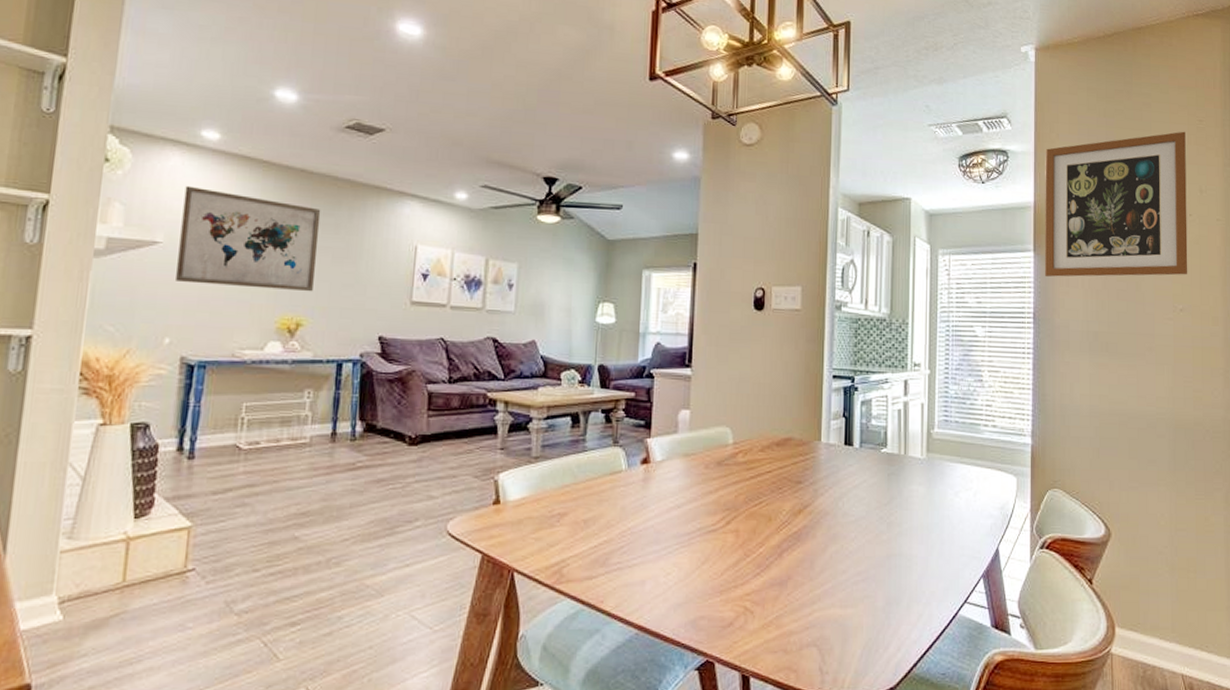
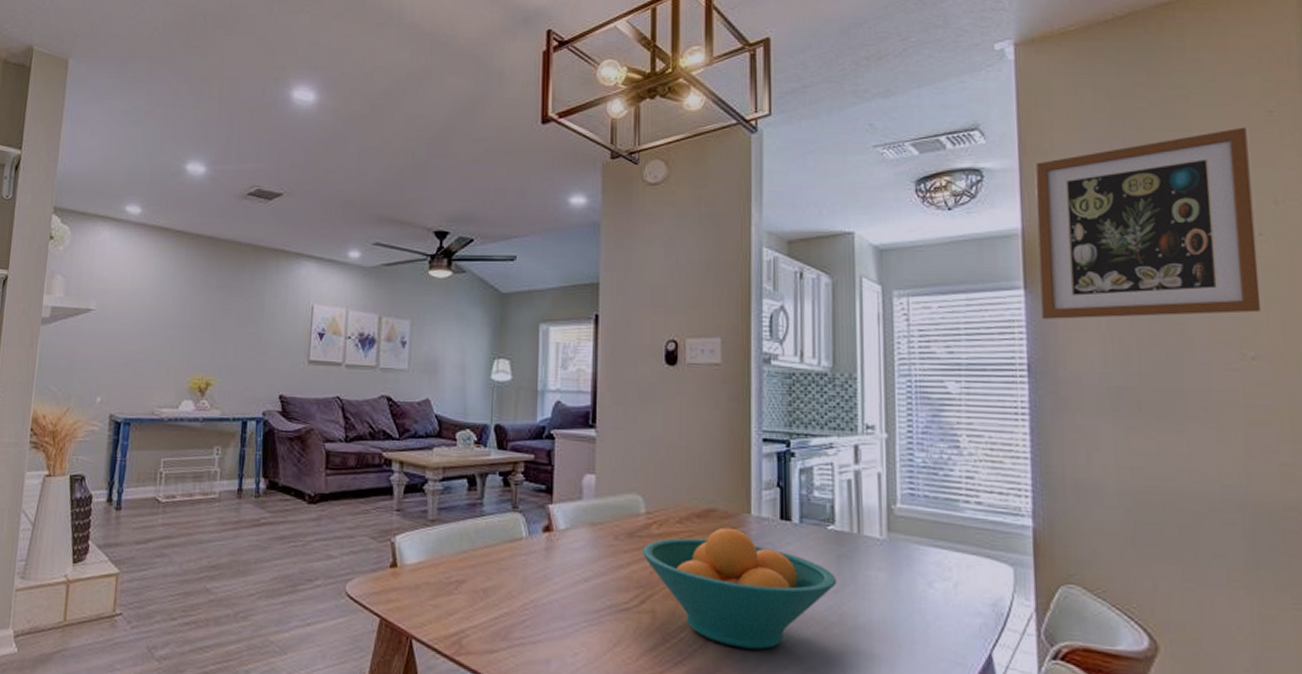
wall art: present [176,185,321,292] -> none [106,257,227,353]
fruit bowl: none [728,453,887,558] -> present [641,527,837,650]

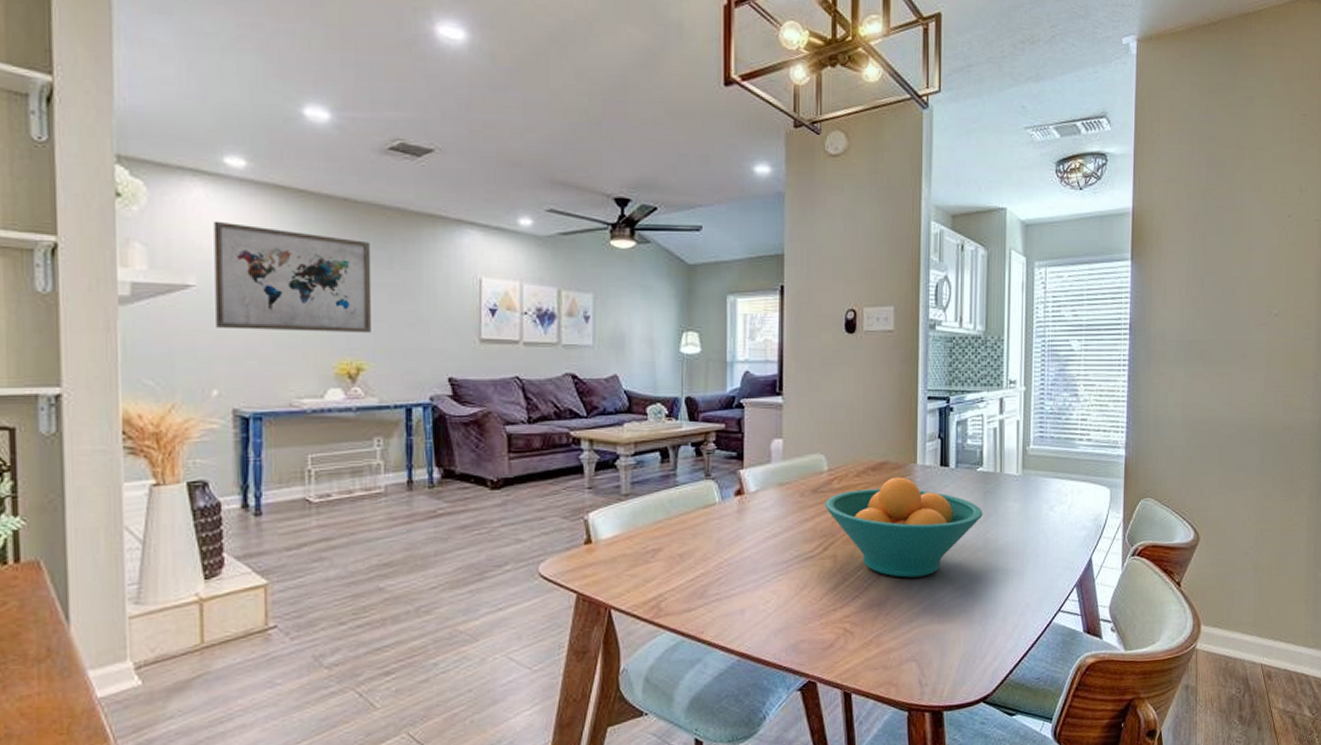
wall art: none [106,257,227,353] -> present [213,221,372,334]
wall art: present [1034,127,1262,319] -> none [1142,127,1288,286]

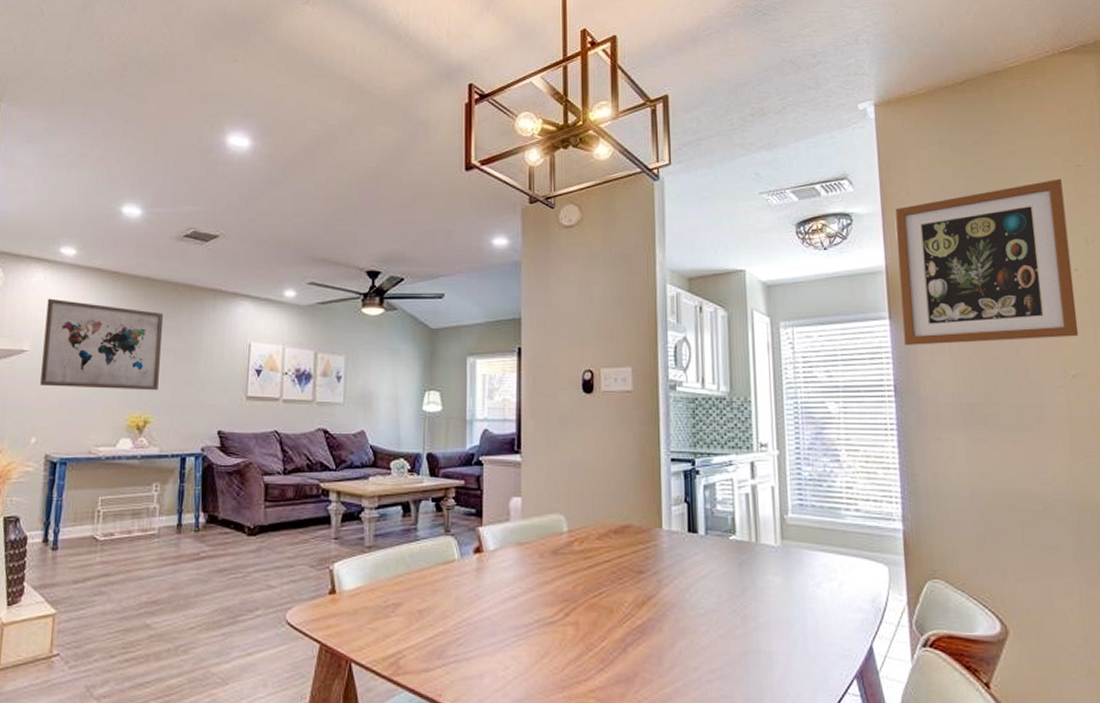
fruit bowl: present [824,477,983,578] -> none [565,541,739,653]
wall art: none [1142,127,1288,286] -> present [894,178,1079,345]

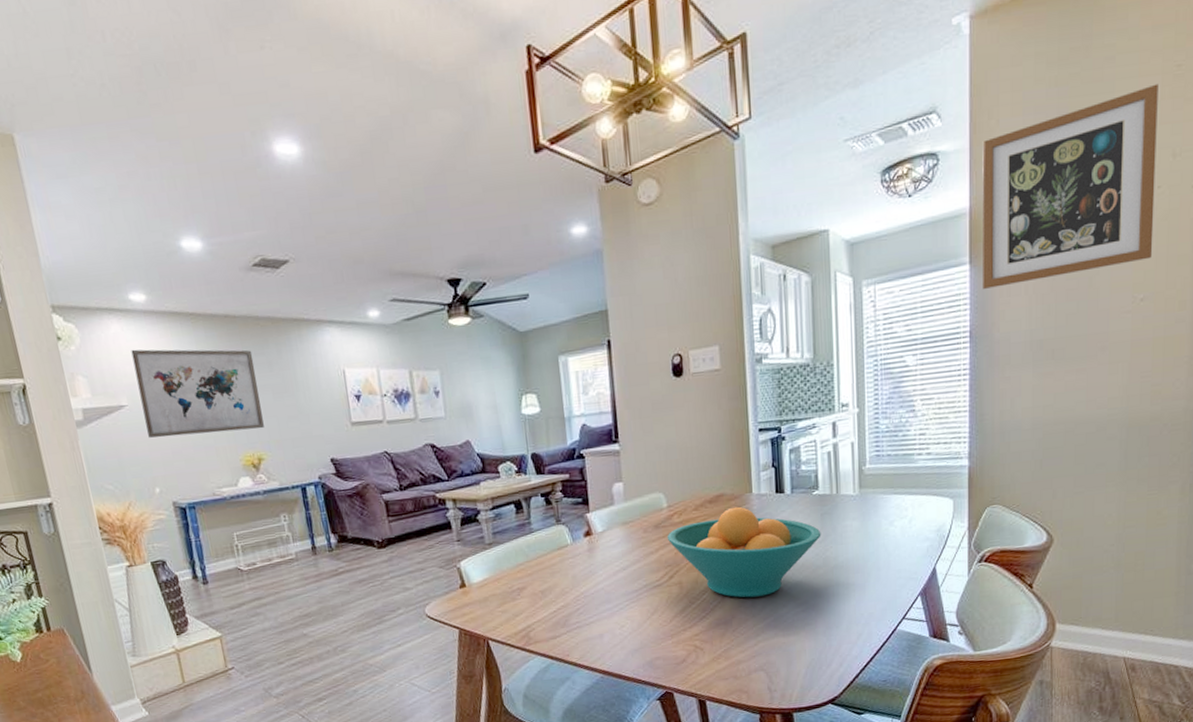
fruit bowl: none [565,541,739,653] -> present [667,506,821,598]

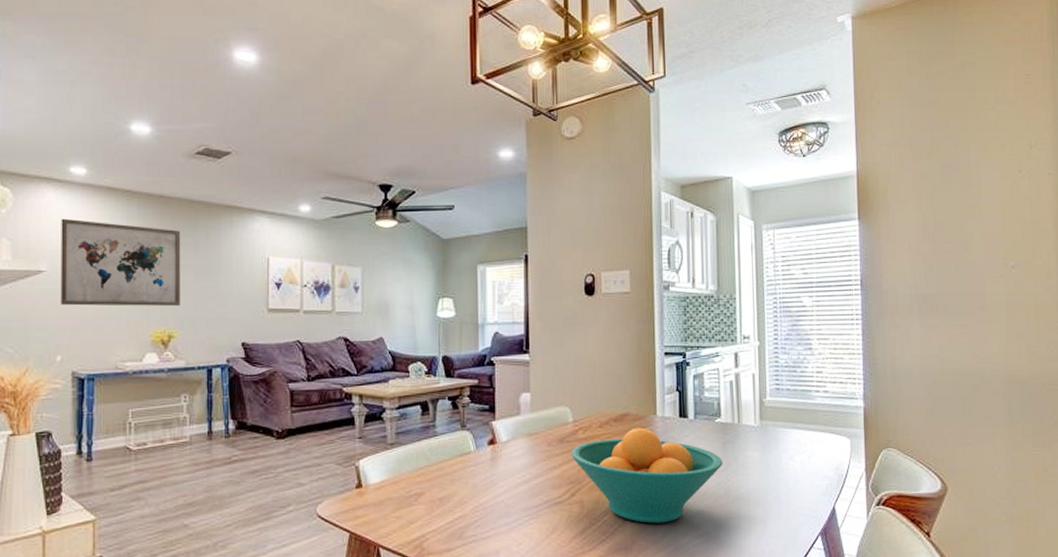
wall art: present [982,83,1158,289] -> none [866,87,1019,243]

